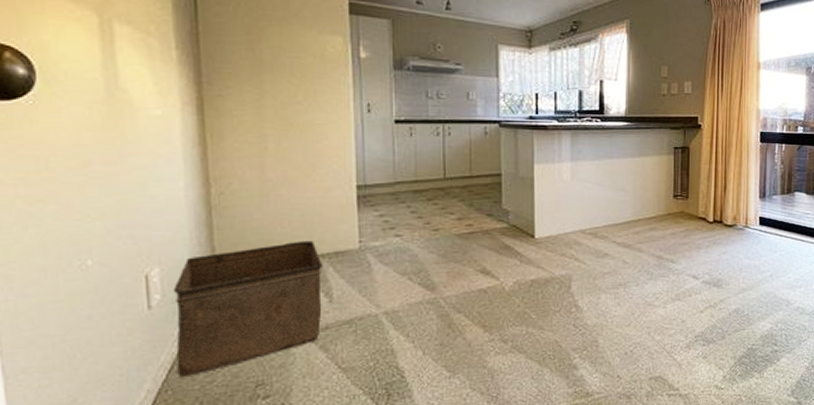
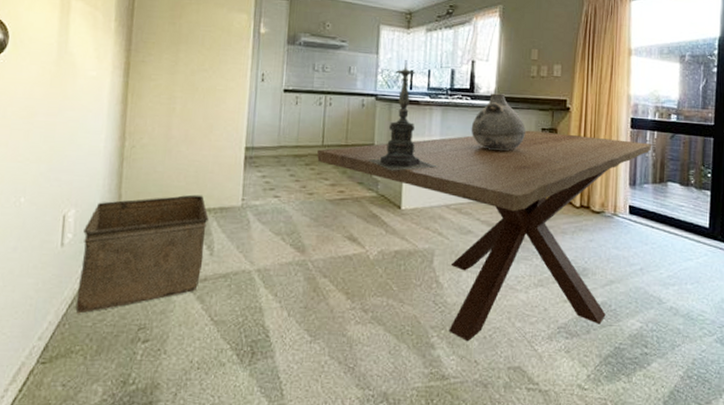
dining table: none [440,150,780,359] -> present [317,130,652,342]
candle holder: none [495,82,570,200] -> present [367,60,438,171]
vase: none [602,114,658,173] -> present [471,93,526,151]

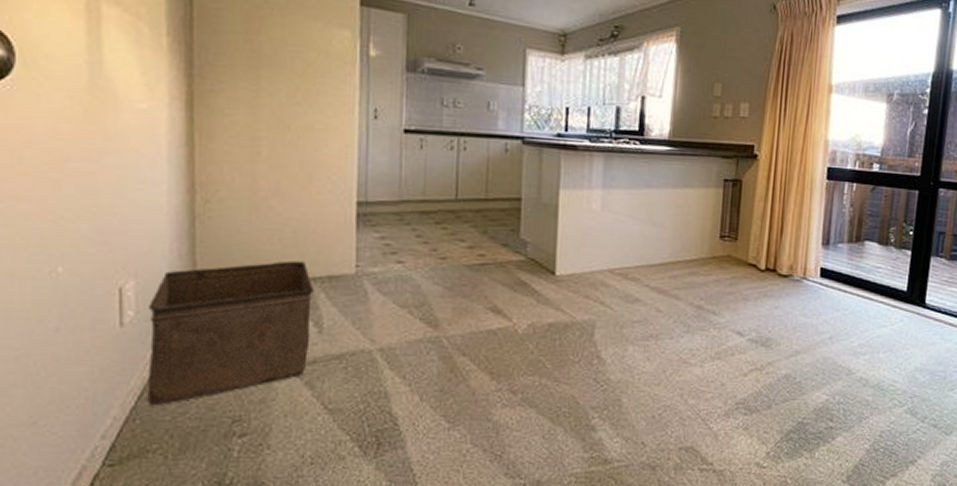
dining table: present [317,130,652,342] -> none [450,181,850,423]
candle holder: present [367,60,438,171] -> none [513,94,599,230]
vase: present [471,93,526,151] -> none [639,136,705,207]

